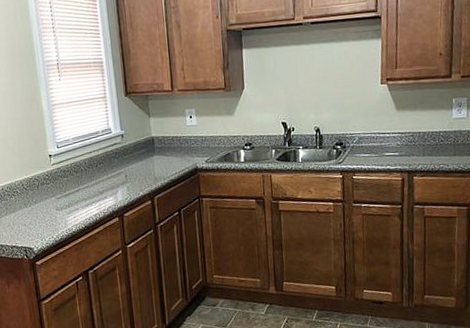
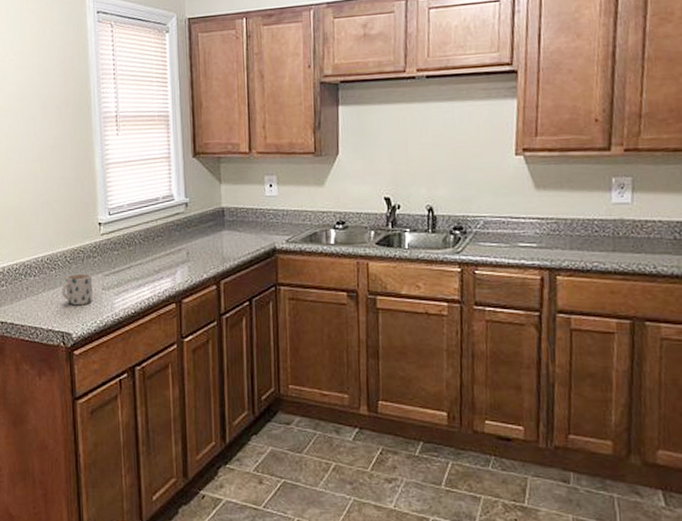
mug: none [21,197,49,225] -> present [61,273,92,306]

